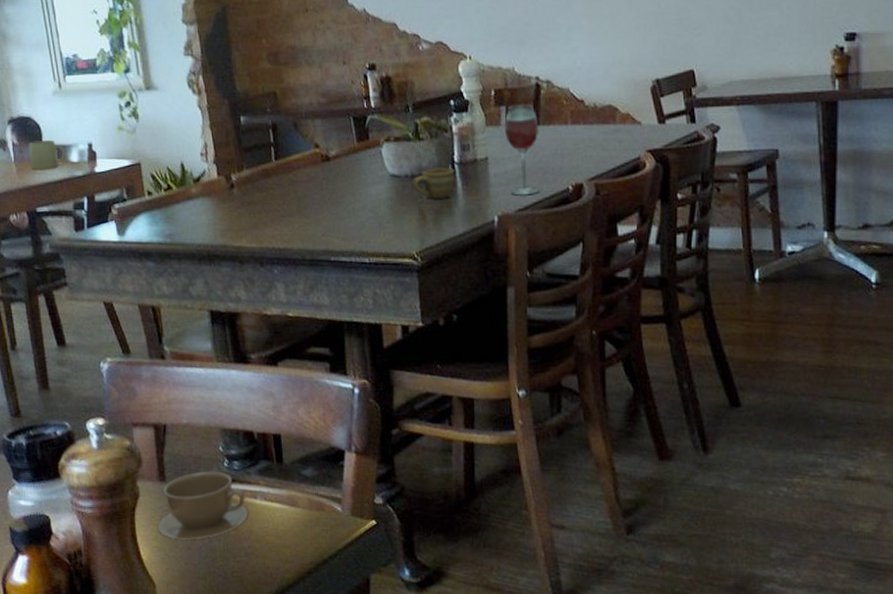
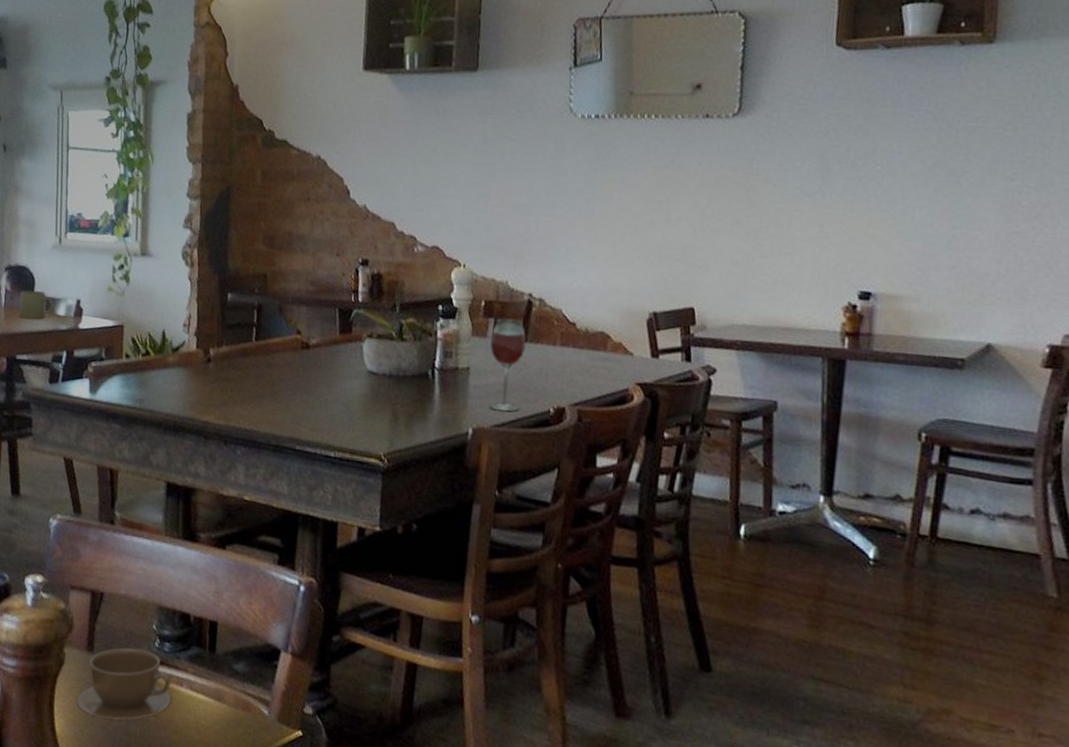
cup: present [413,167,455,199] -> none [389,370,434,403]

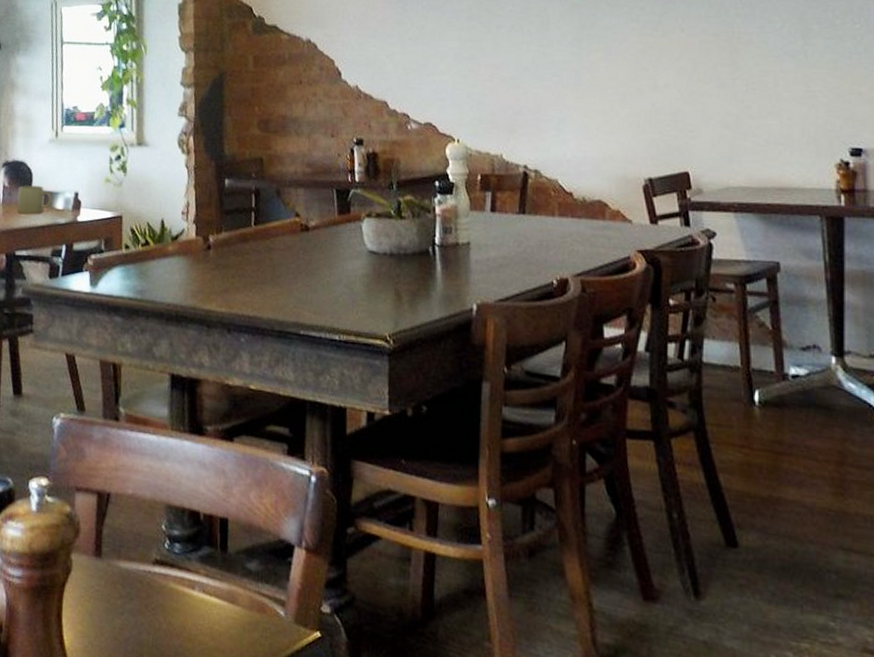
teacup: present [76,647,172,720] -> none [85,550,184,629]
wineglass: present [490,318,526,412] -> none [488,191,524,286]

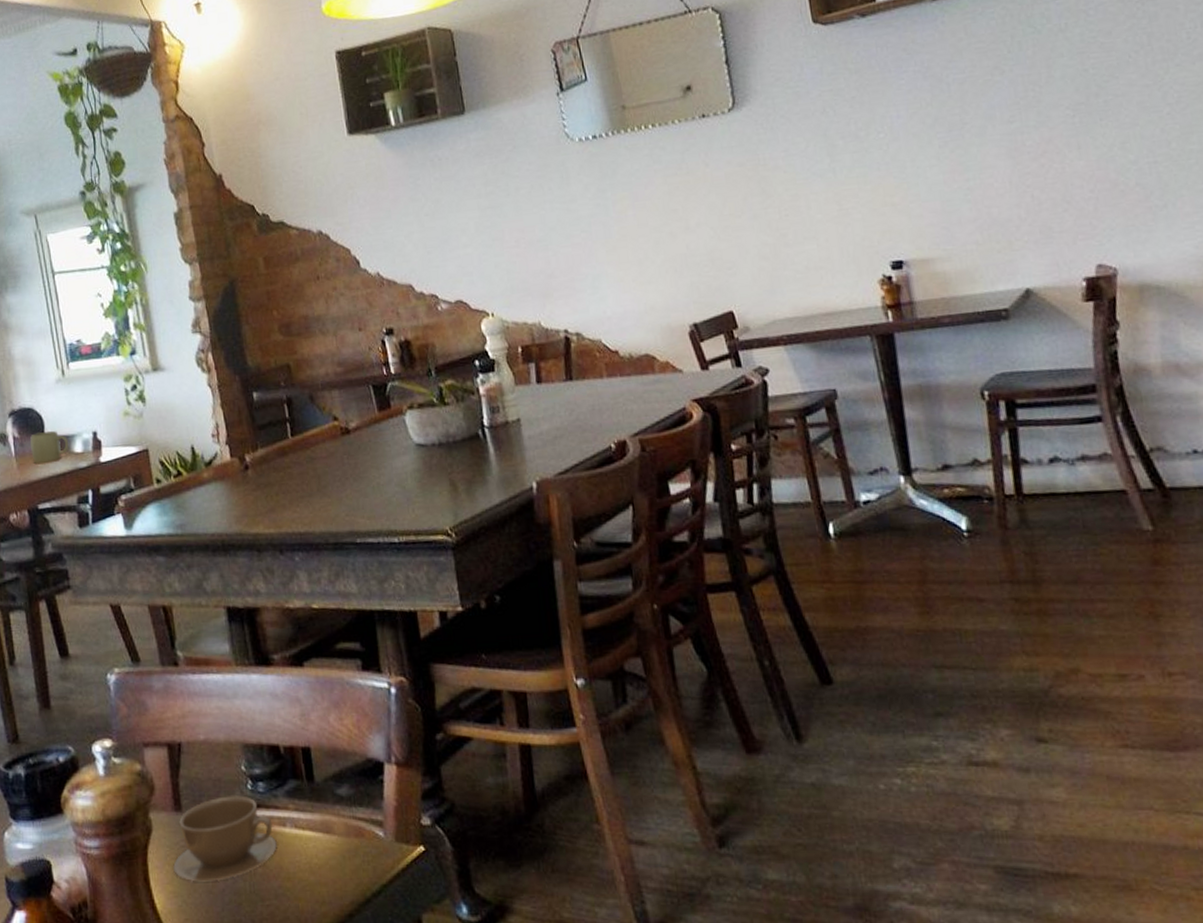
teacup: none [85,550,184,629] -> present [173,795,277,882]

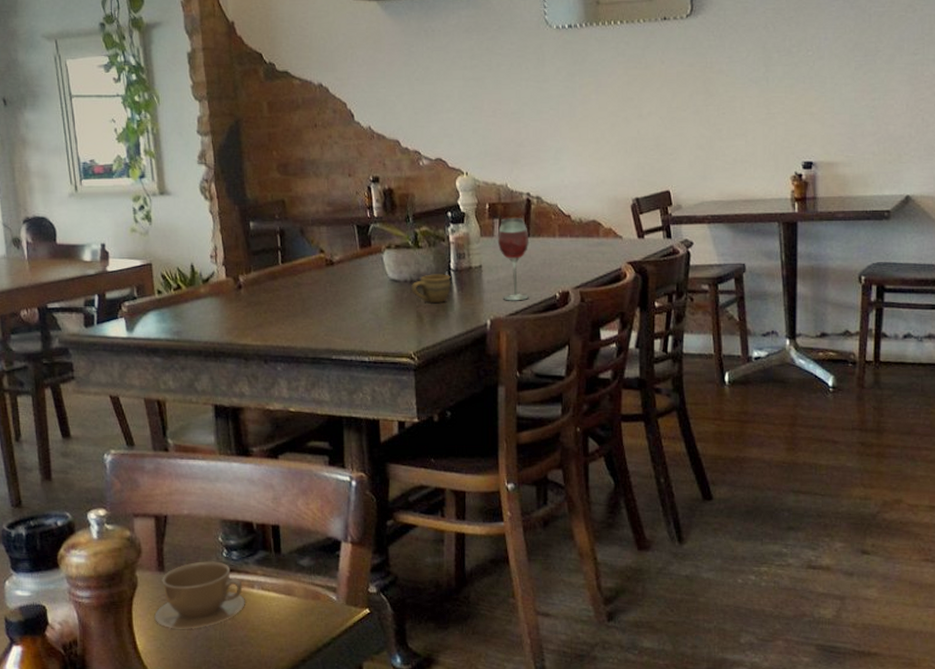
mug: present [30,431,69,465] -> none [43,240,79,270]
cup: none [440,432,486,468] -> present [411,274,451,303]
wineglass: none [534,359,579,458] -> present [497,218,529,301]

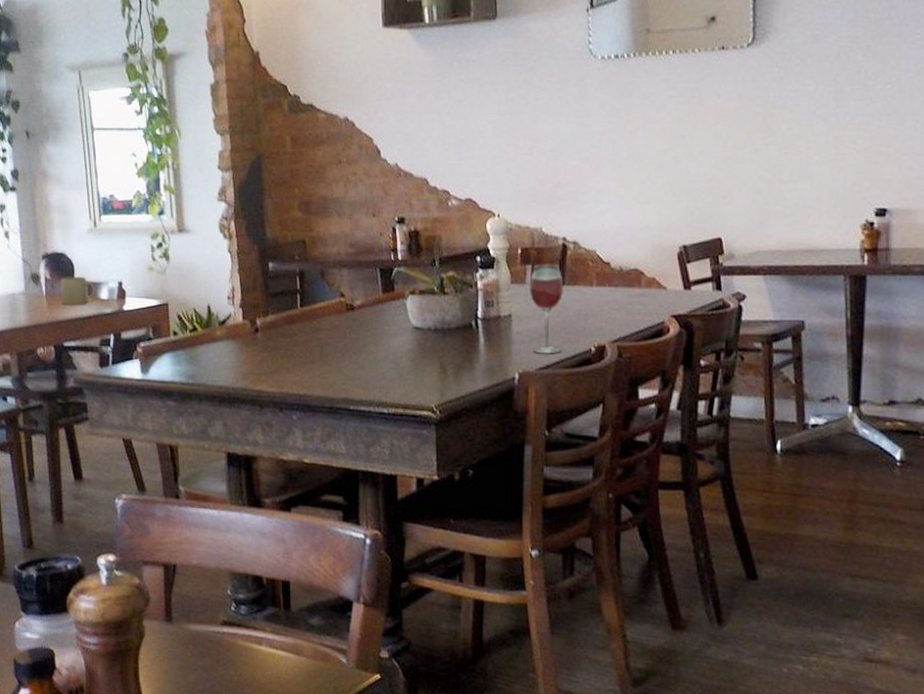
mug: none [43,240,79,270] -> present [61,277,96,307]
teacup: present [154,561,245,629] -> none [160,614,252,683]
cup: present [411,274,451,303] -> none [435,322,478,353]

